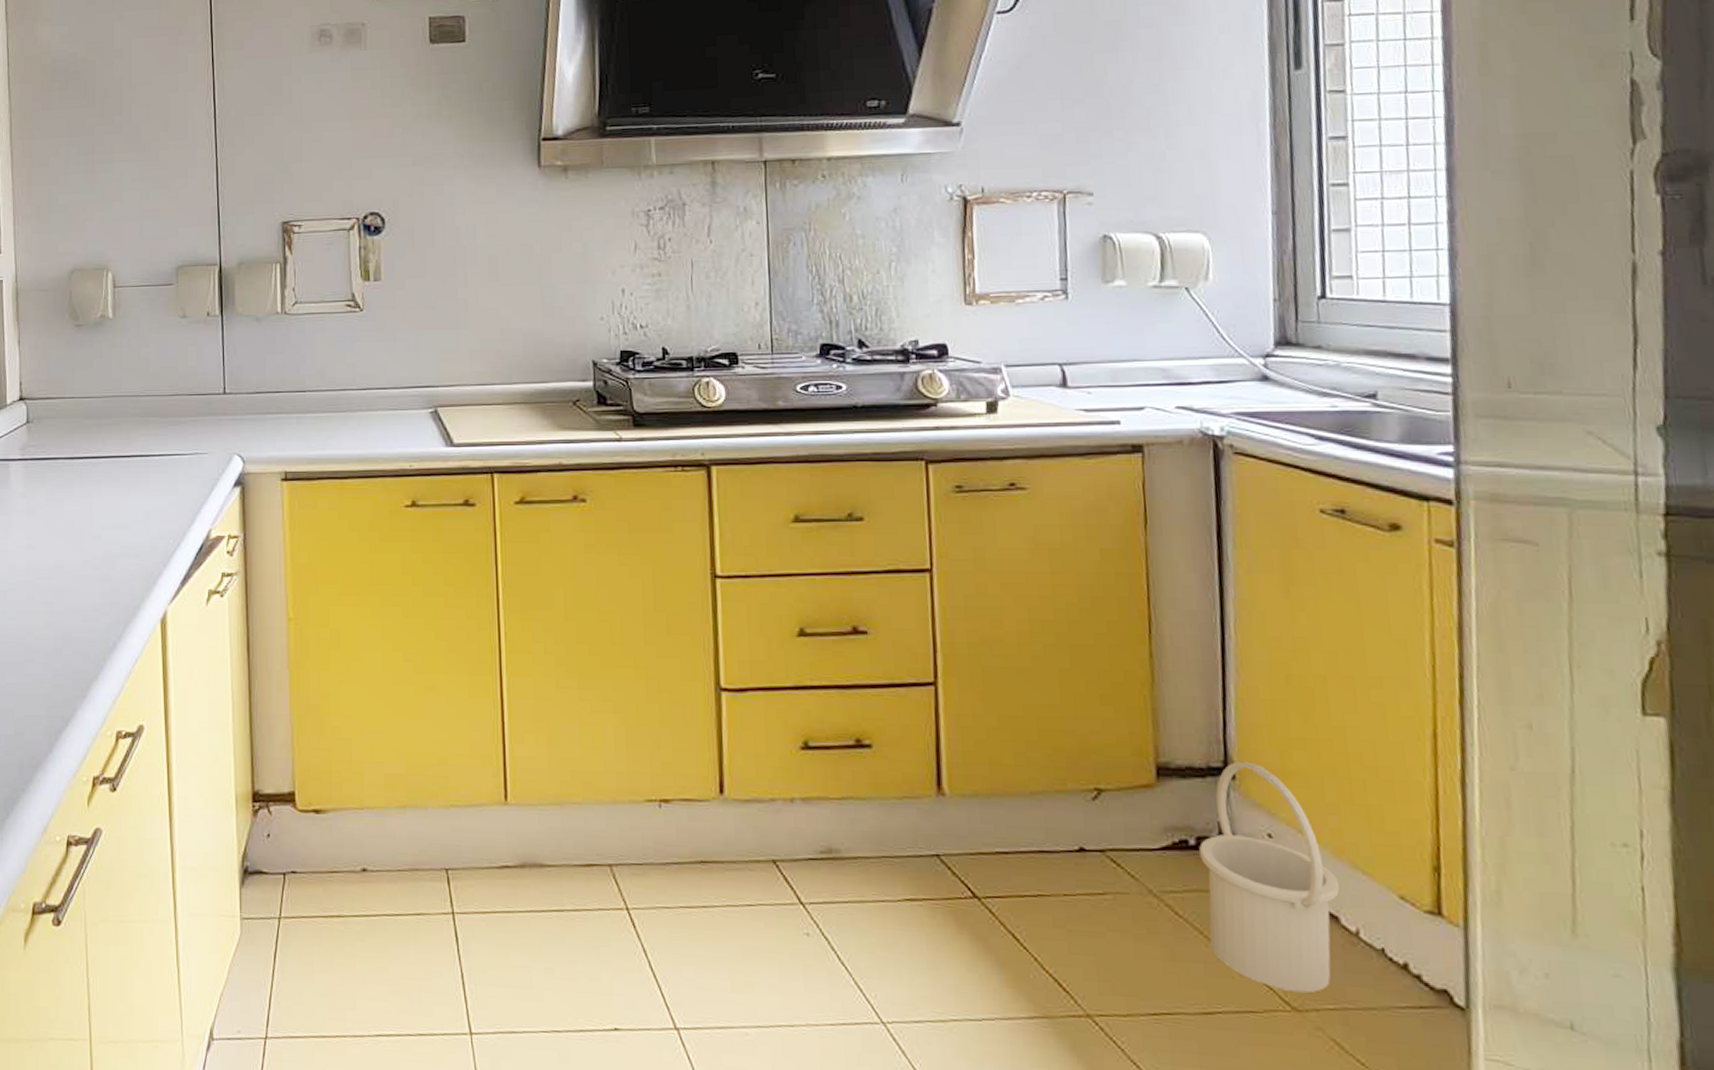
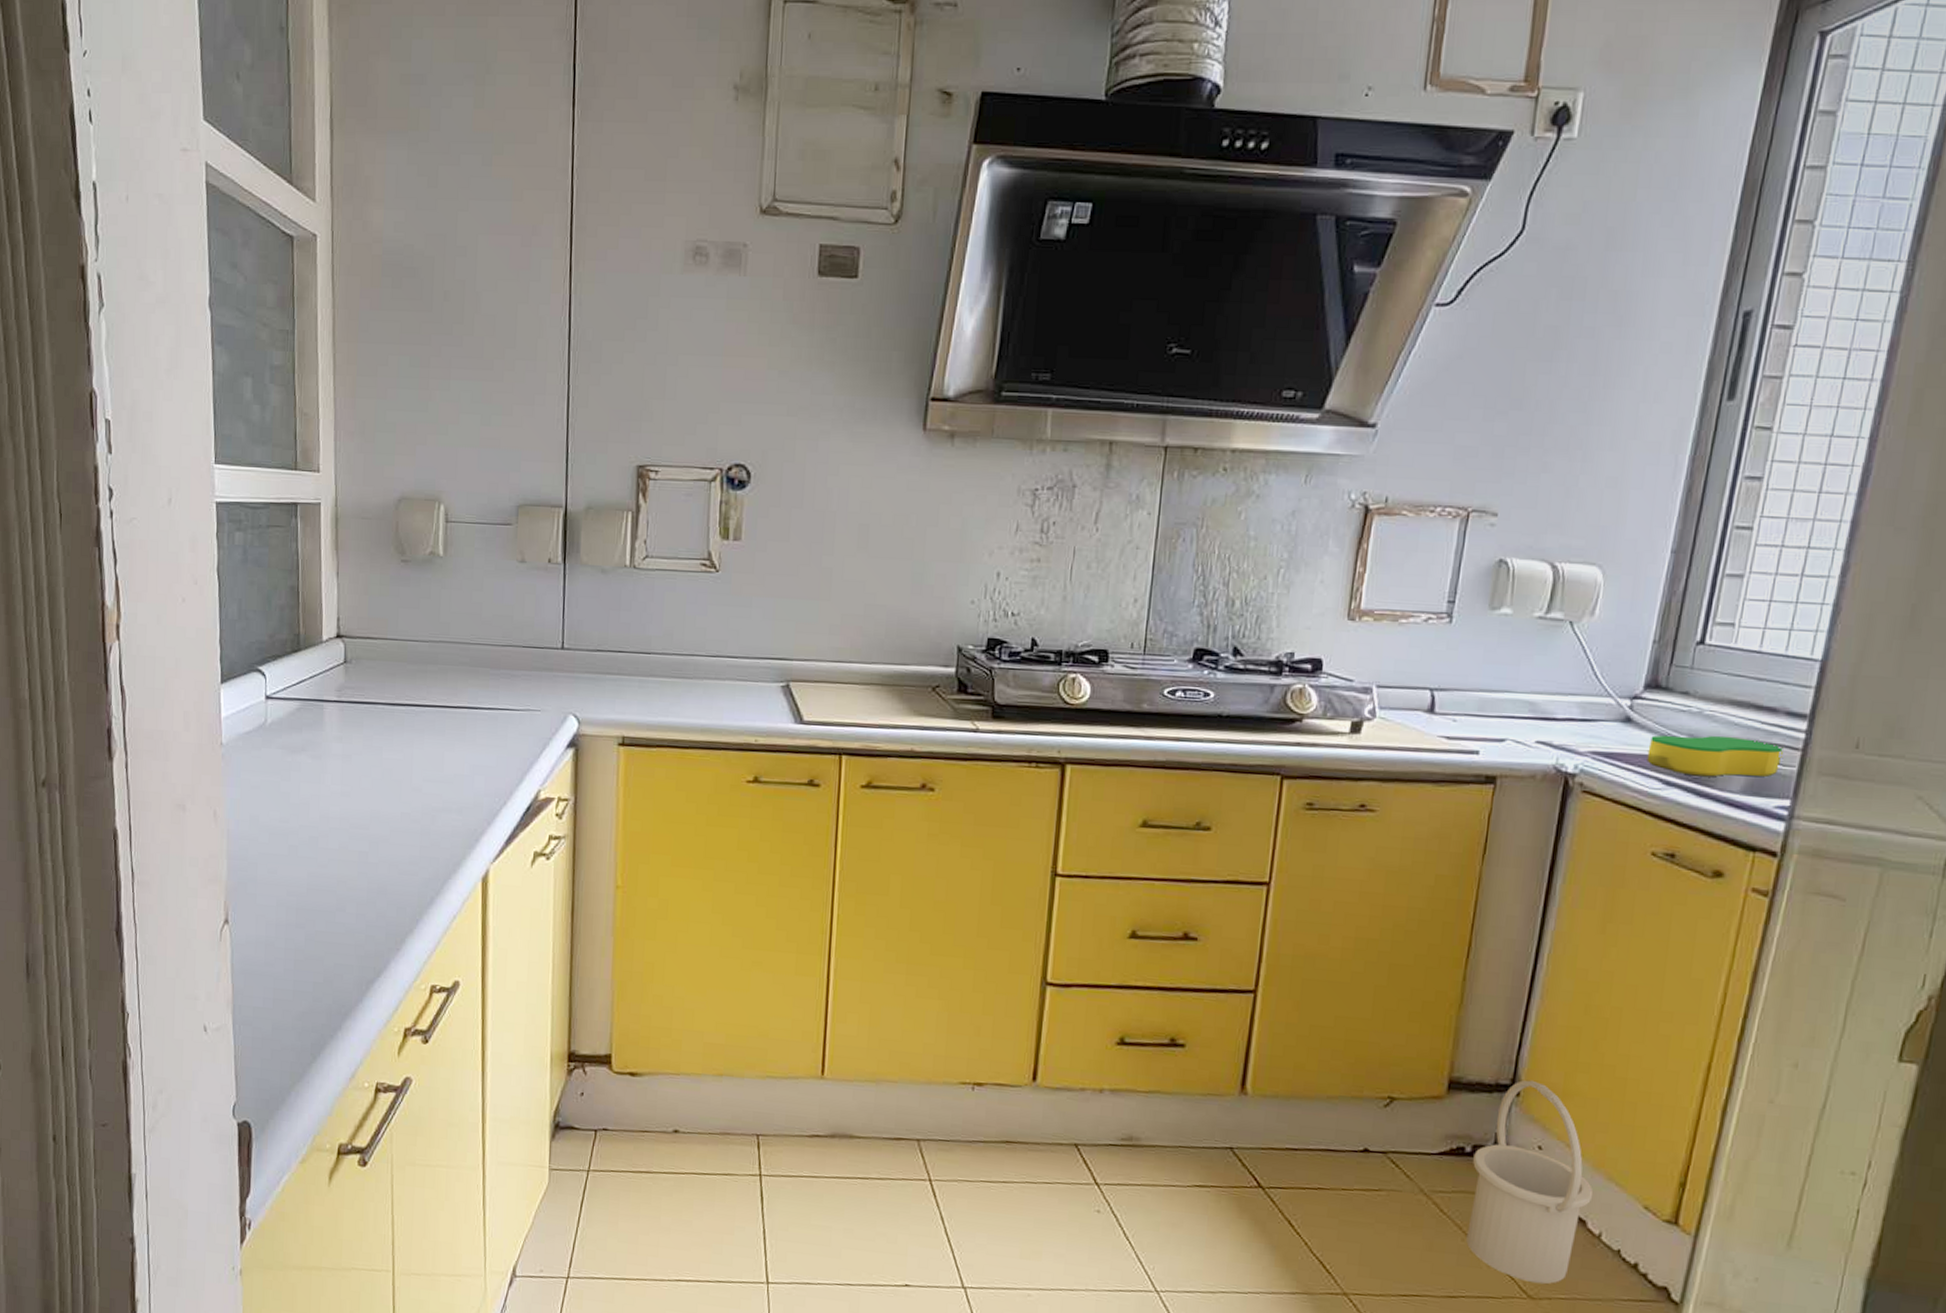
sponge: none [1292,387,1433,429] -> present [1646,734,1783,777]

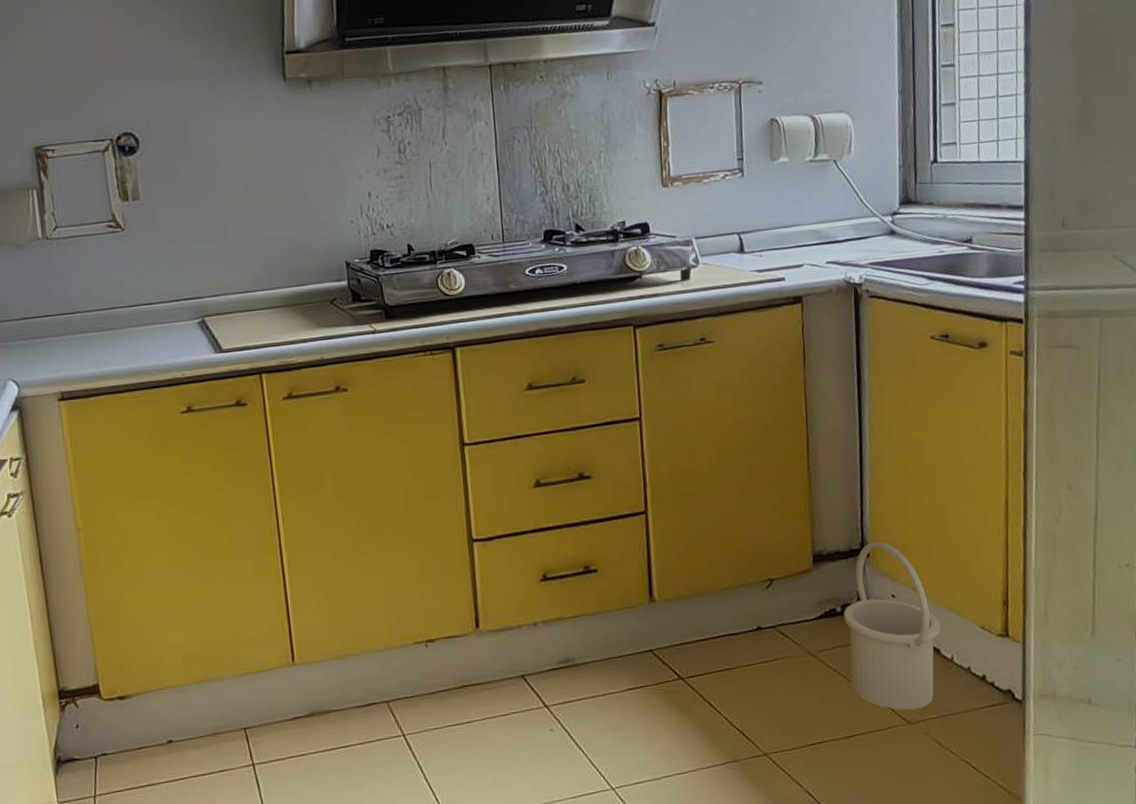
sponge: present [1646,734,1783,777] -> none [912,232,1011,269]

